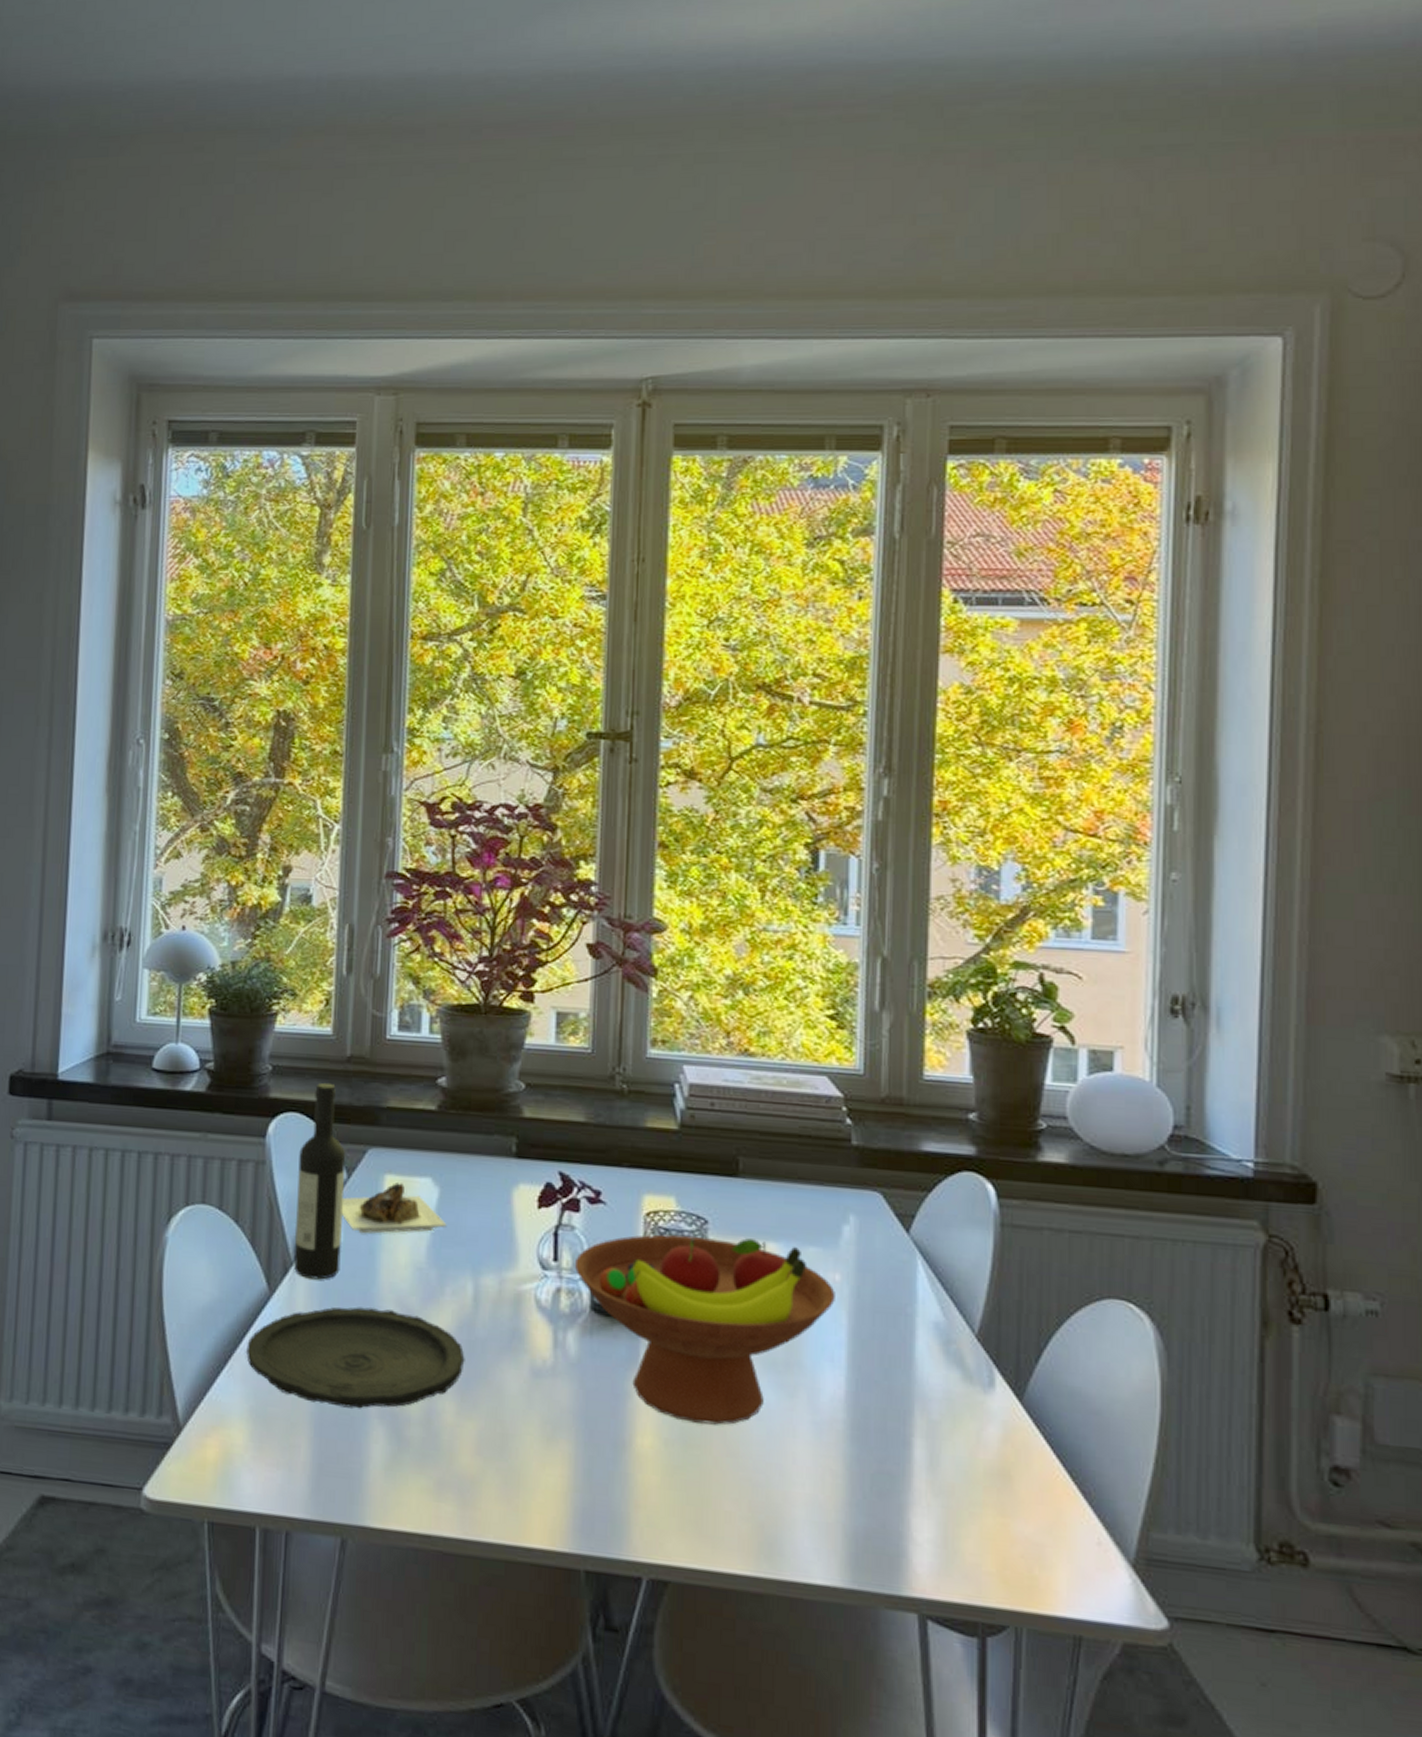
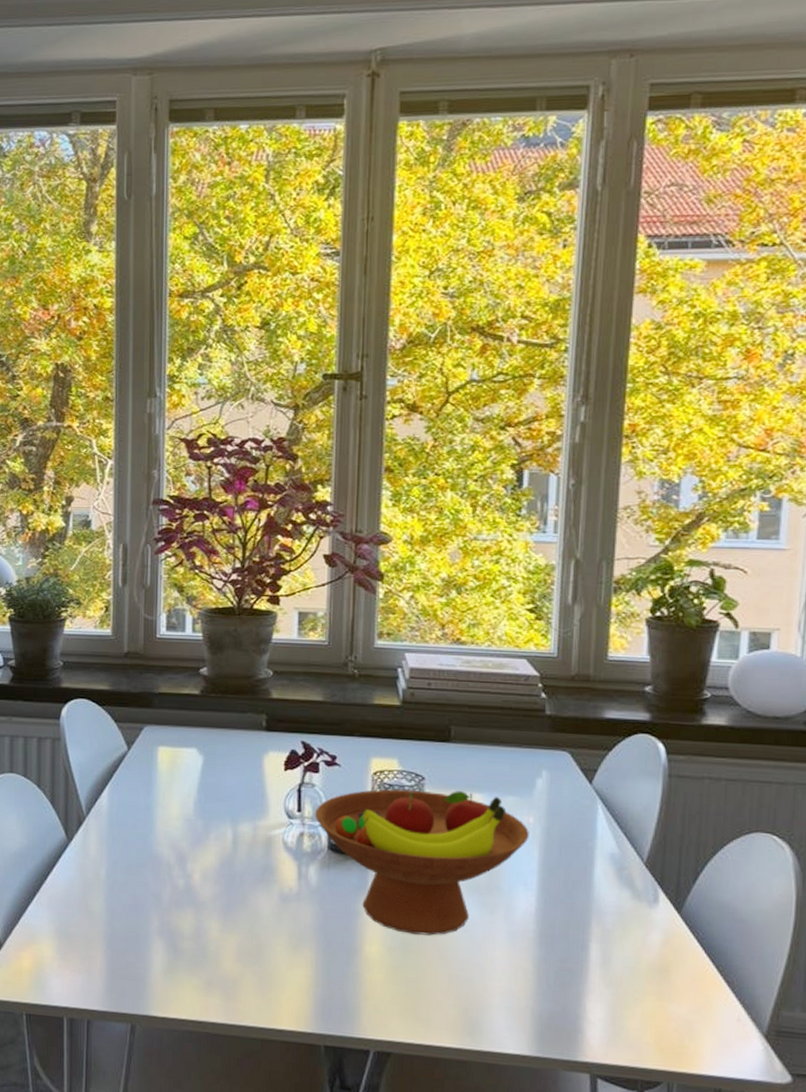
plate: present [246,1307,465,1409] -> none [51,850,227,928]
wine bottle: present [294,1082,447,1280] -> none [87,674,210,830]

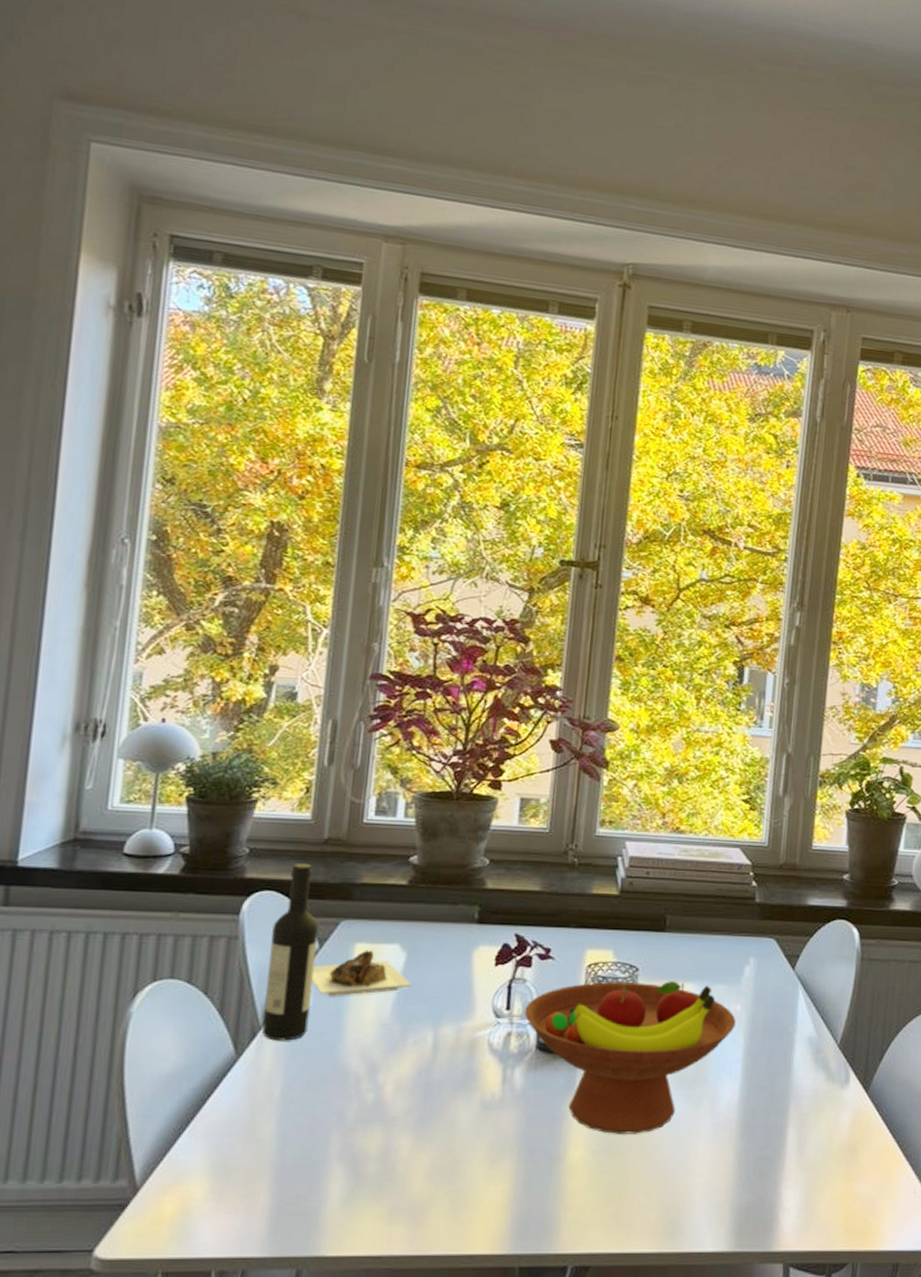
wine bottle: none [87,674,210,830] -> present [262,863,412,1041]

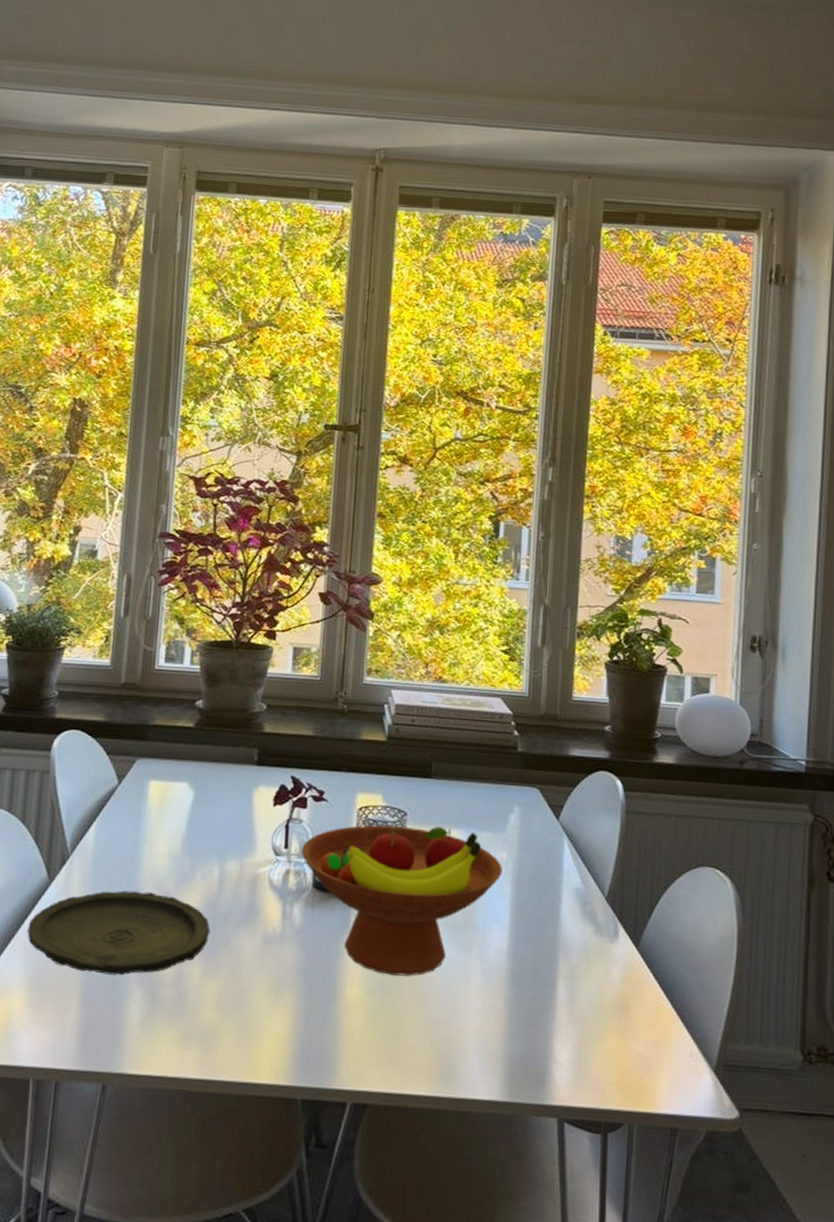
plate: none [209,1062,422,1153] -> present [27,890,210,976]
wine bottle: present [262,863,412,1041] -> none [71,705,199,869]

